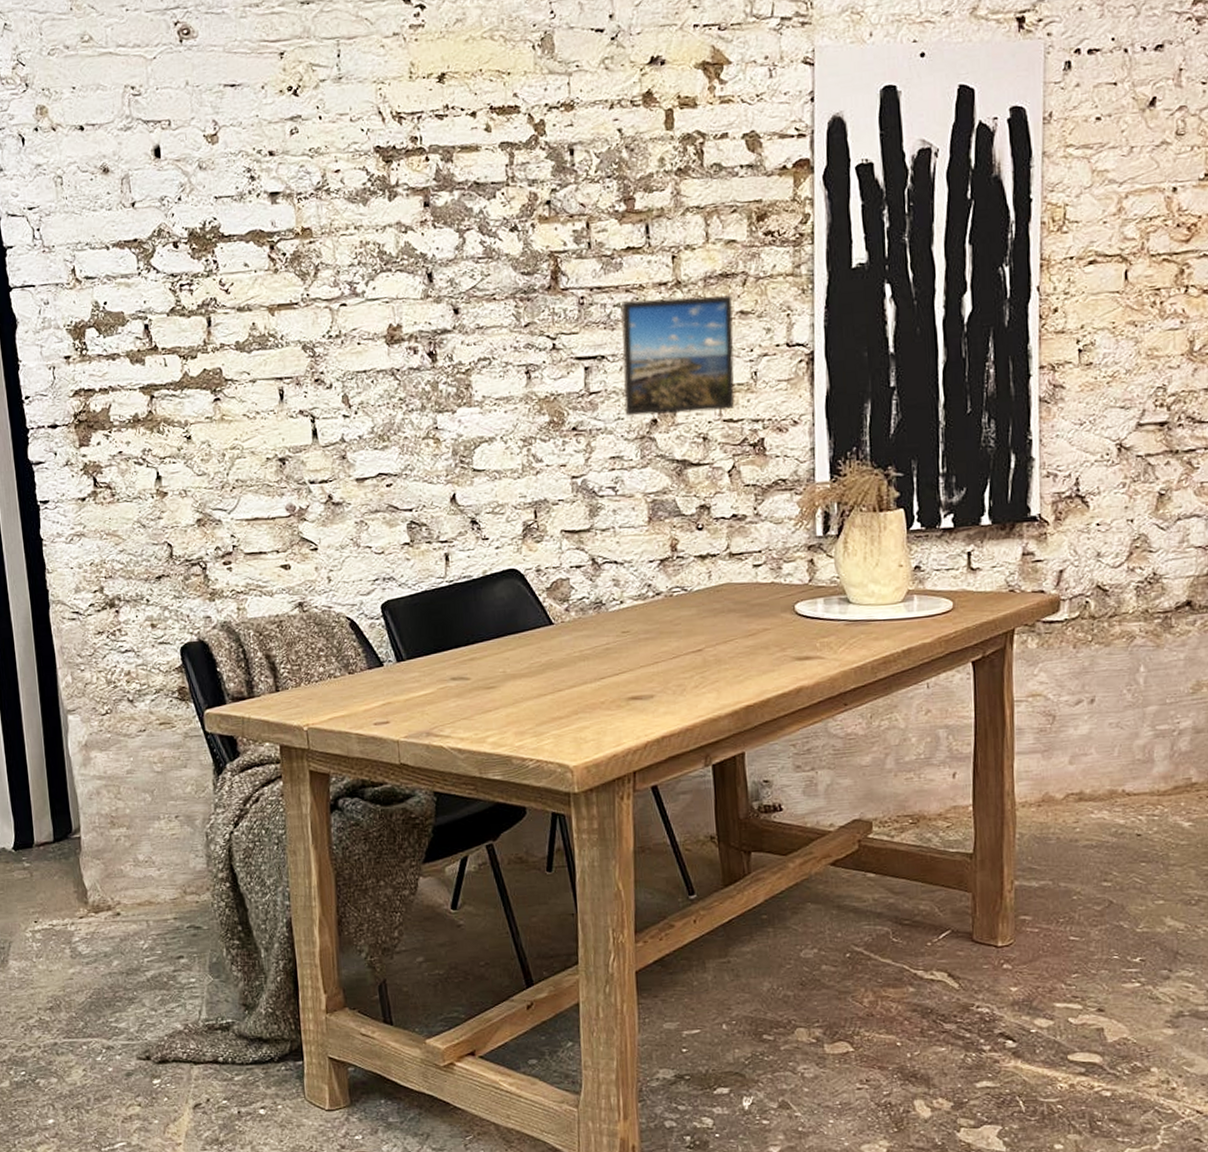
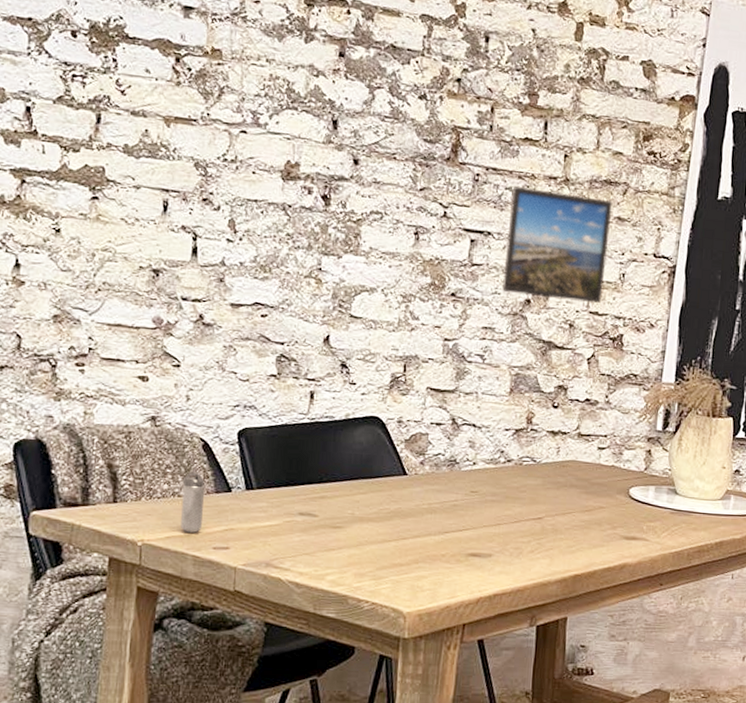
shaker: none [336,651,360,712] -> present [181,471,206,533]

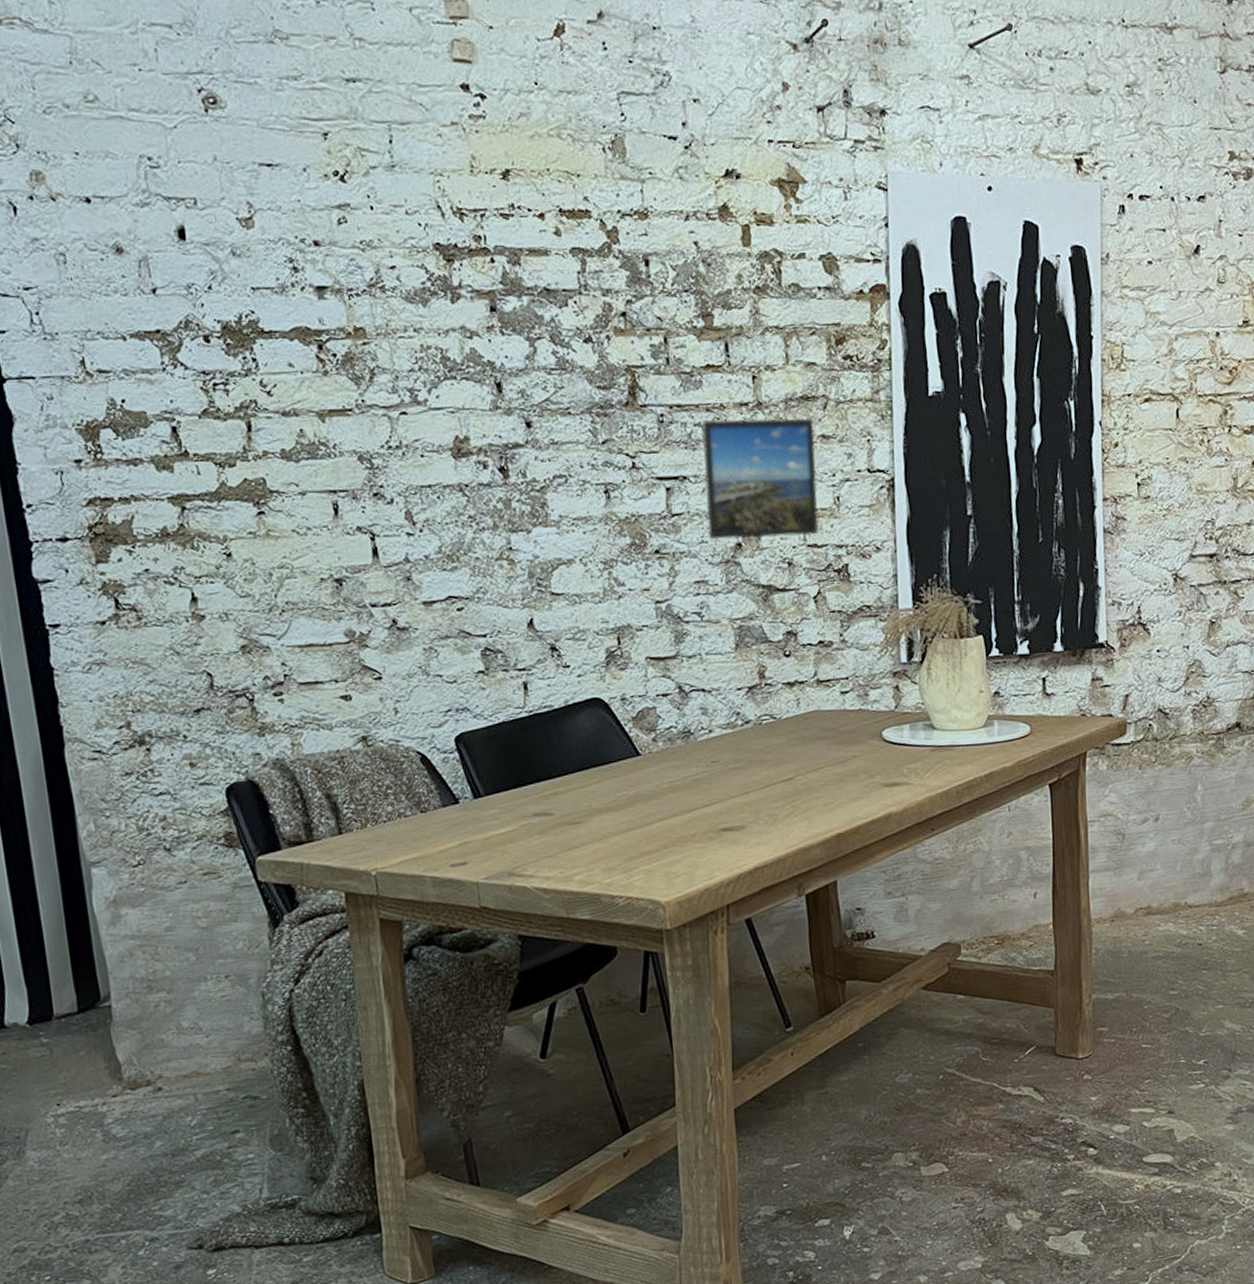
shaker: present [181,471,206,533] -> none [406,788,435,854]

